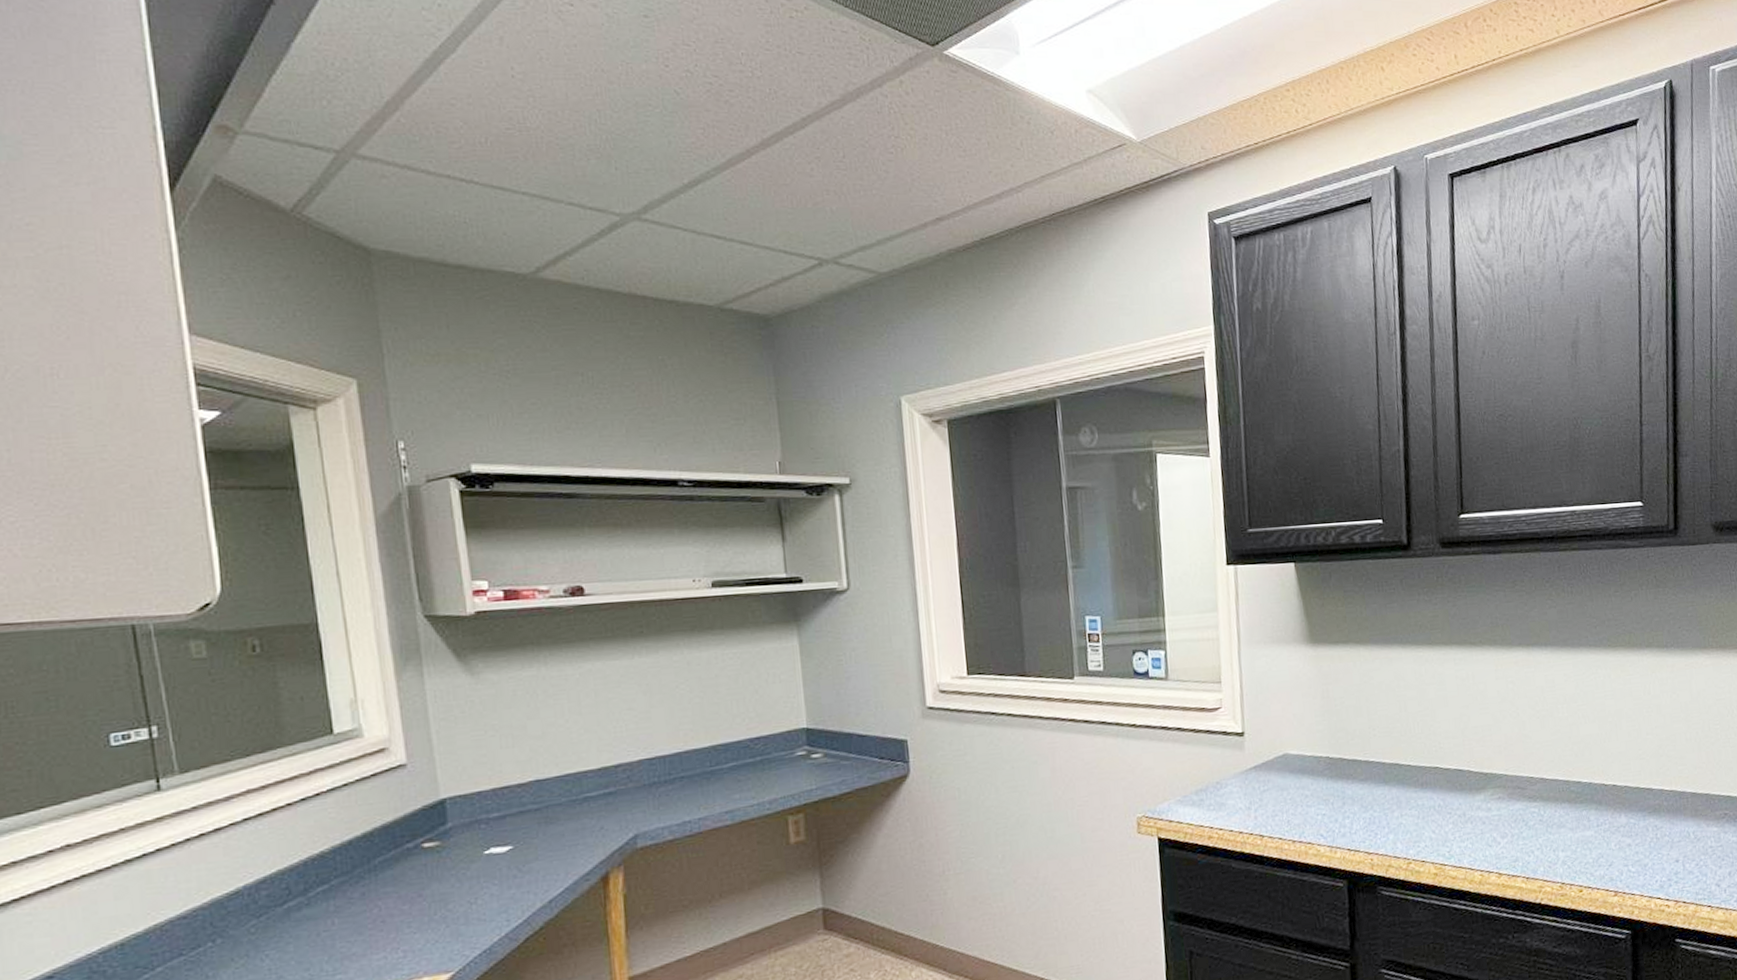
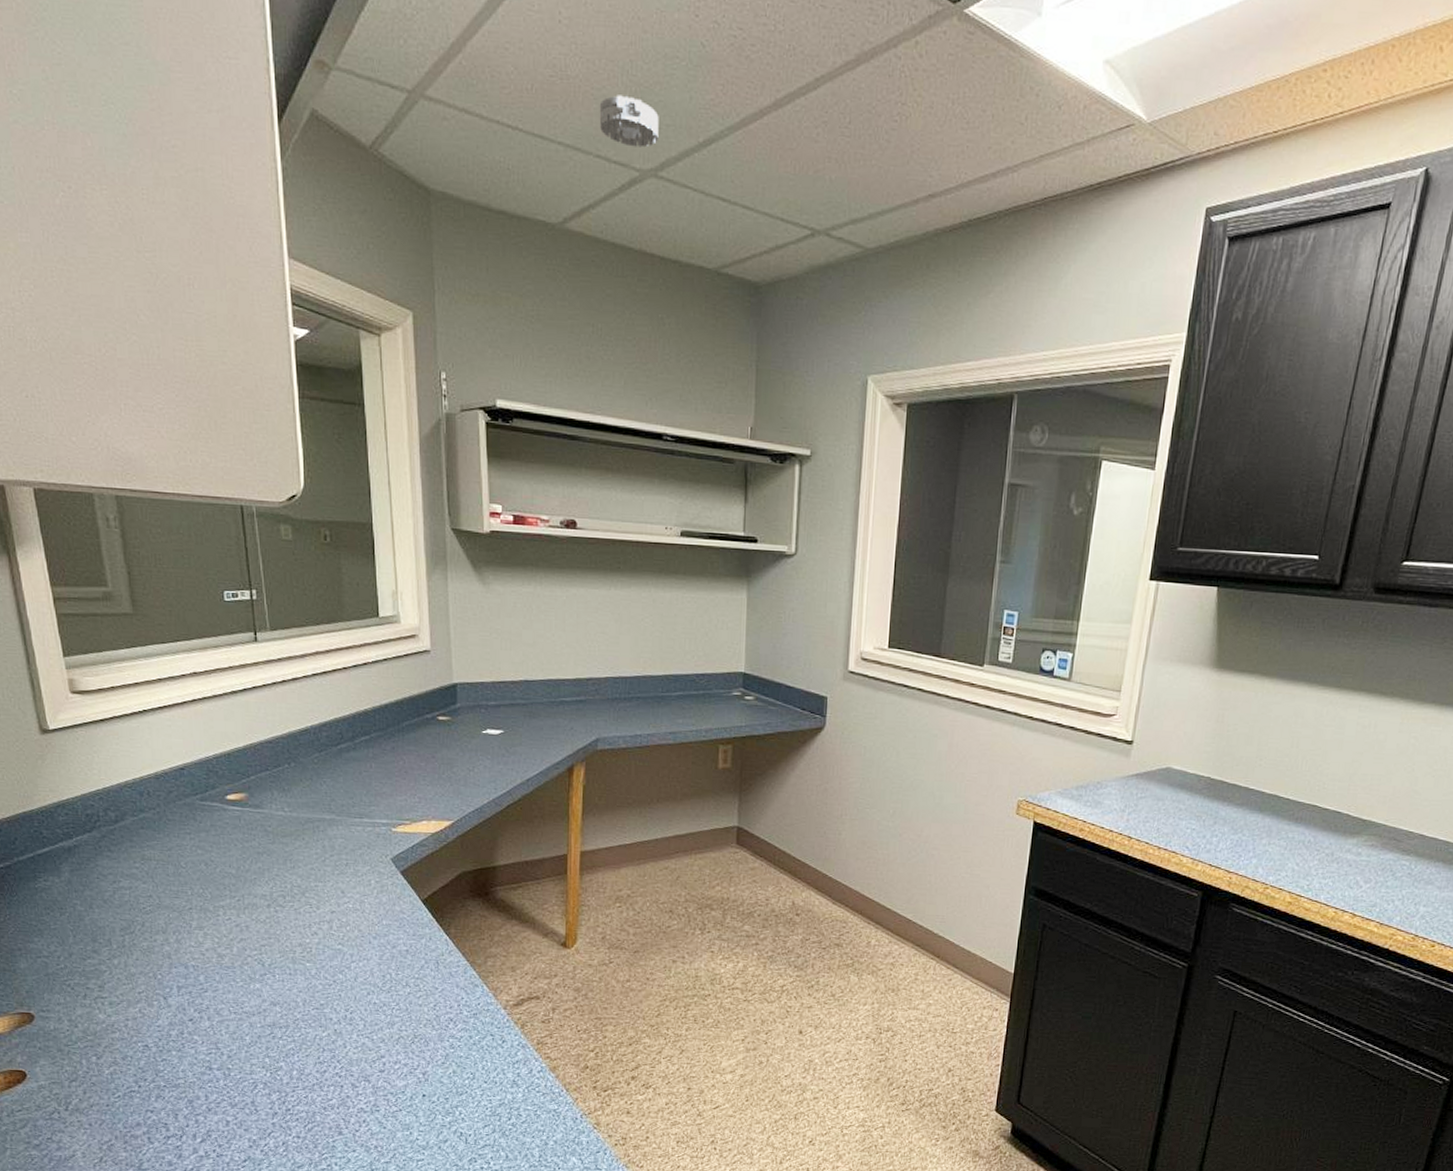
smoke detector: none [566,143,638,192] -> present [599,95,659,148]

